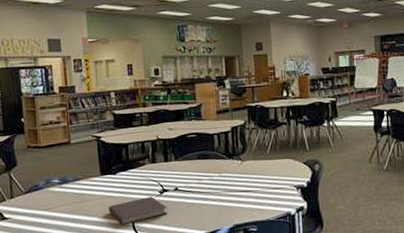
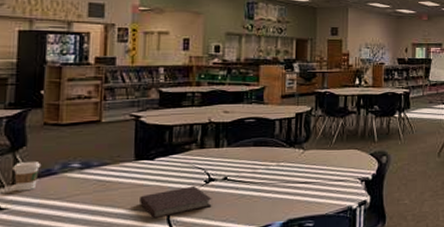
coffee cup: none [9,178,30,204] -> present [12,160,42,192]

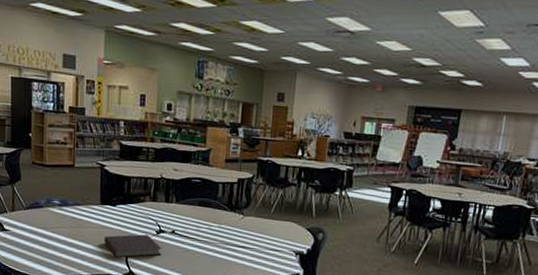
coffee cup: present [12,160,42,192] -> none [12,193,32,218]

